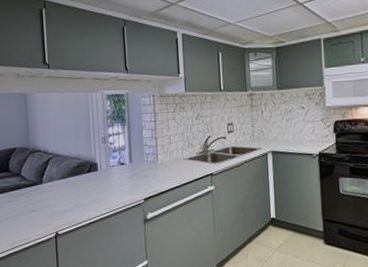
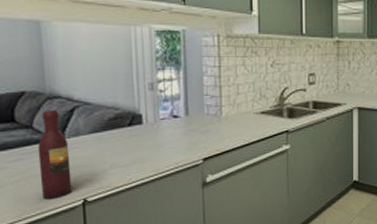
wine bottle: none [24,161,48,232] -> present [37,109,72,199]

